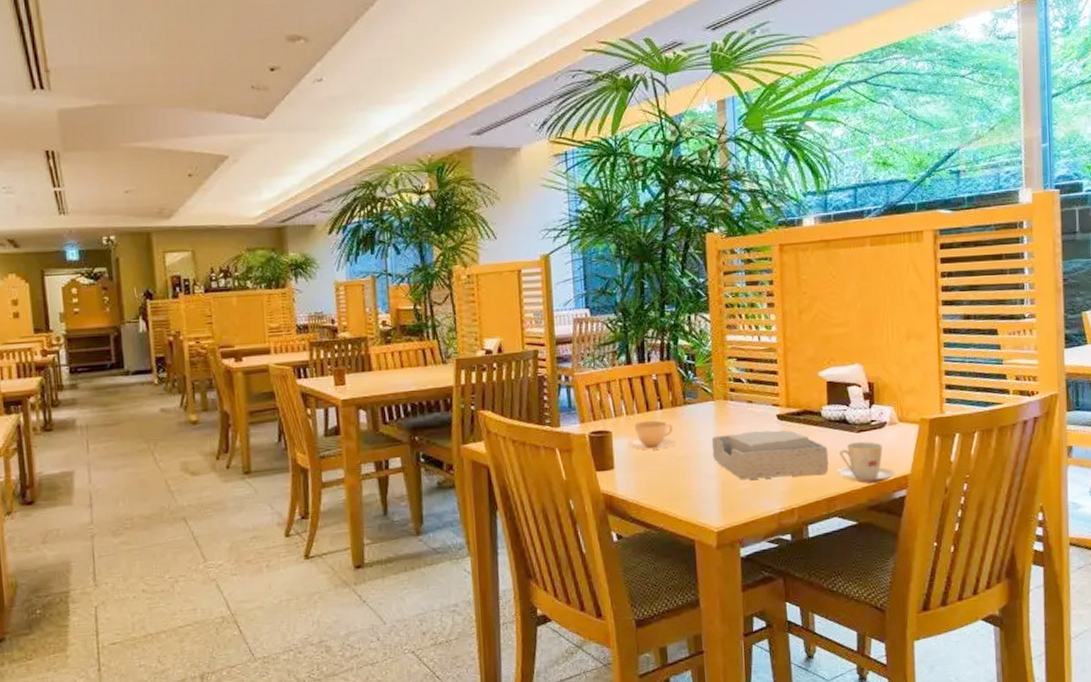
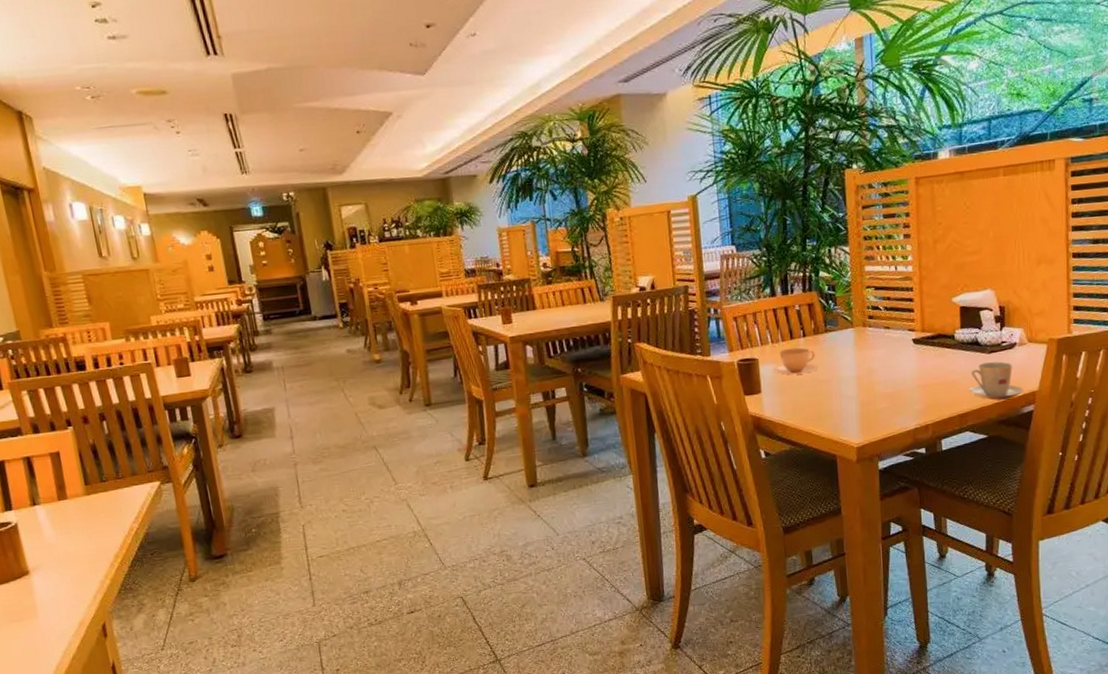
napkin holder: present [711,429,829,480] -> none [851,352,961,400]

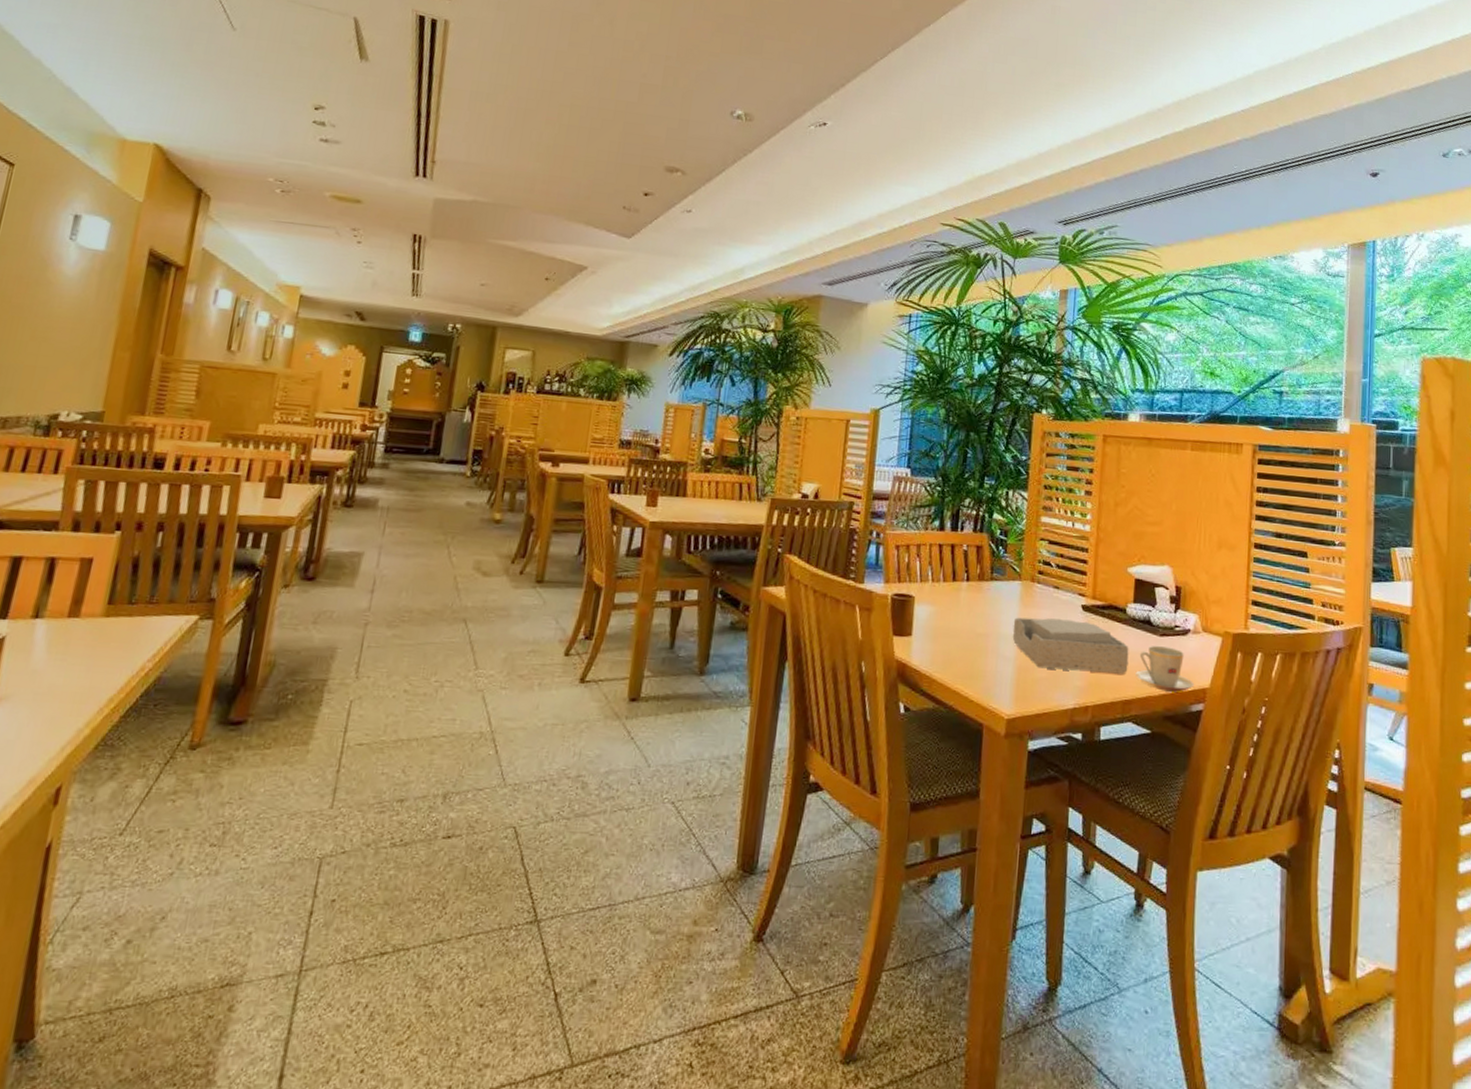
teacup: present [774,347,818,375] -> none [930,590,978,623]
napkin holder: none [851,352,961,400] -> present [1012,617,1129,674]

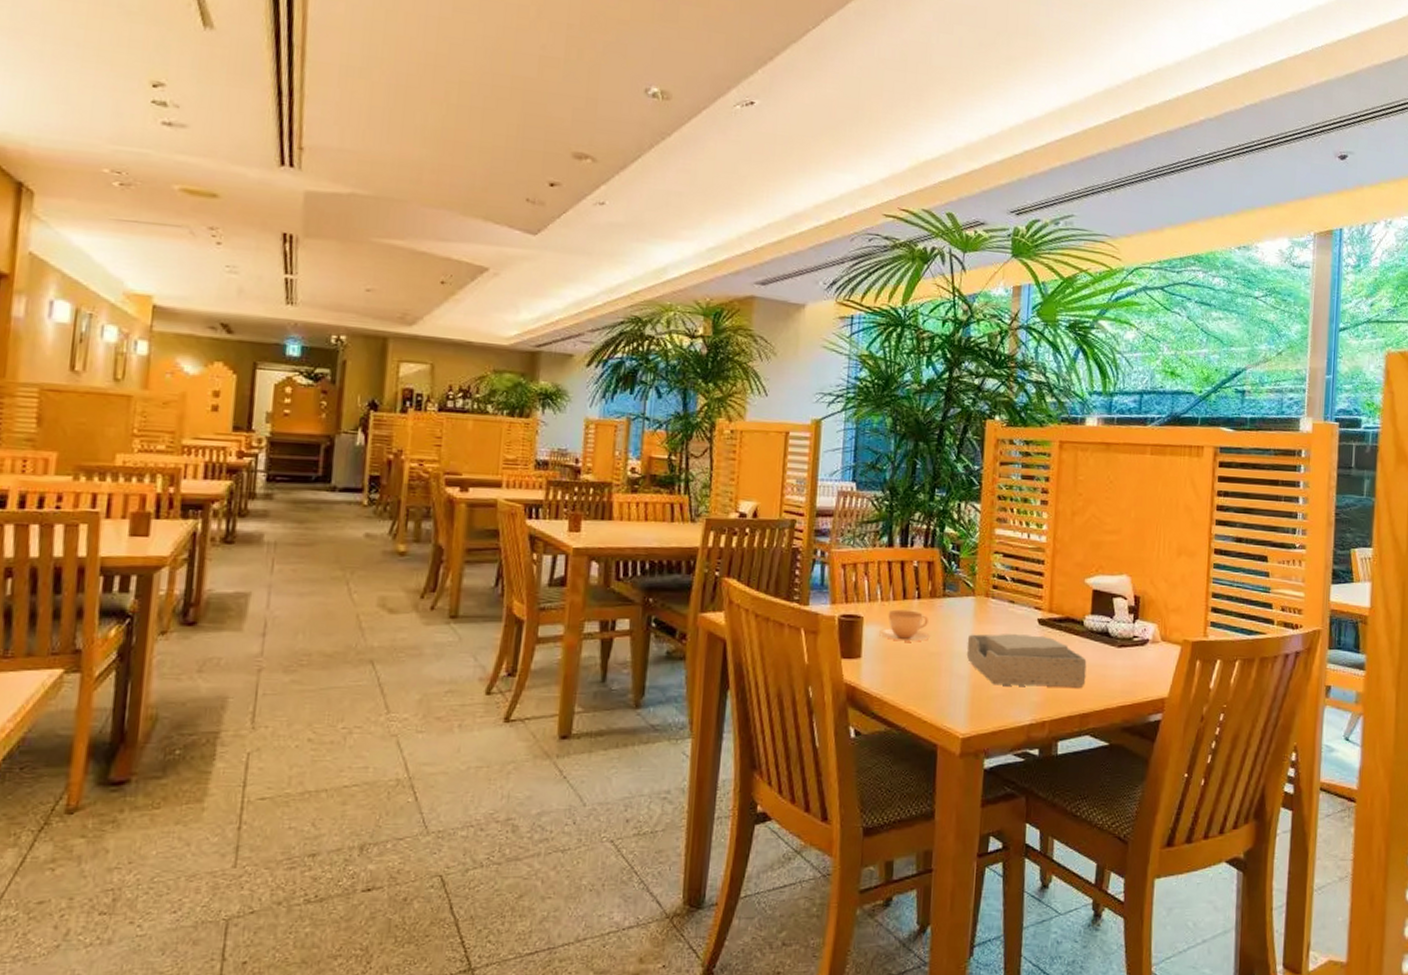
teacup: none [930,590,978,623] -> present [879,609,930,642]
teacup: present [1135,645,1195,692] -> none [1093,656,1154,703]

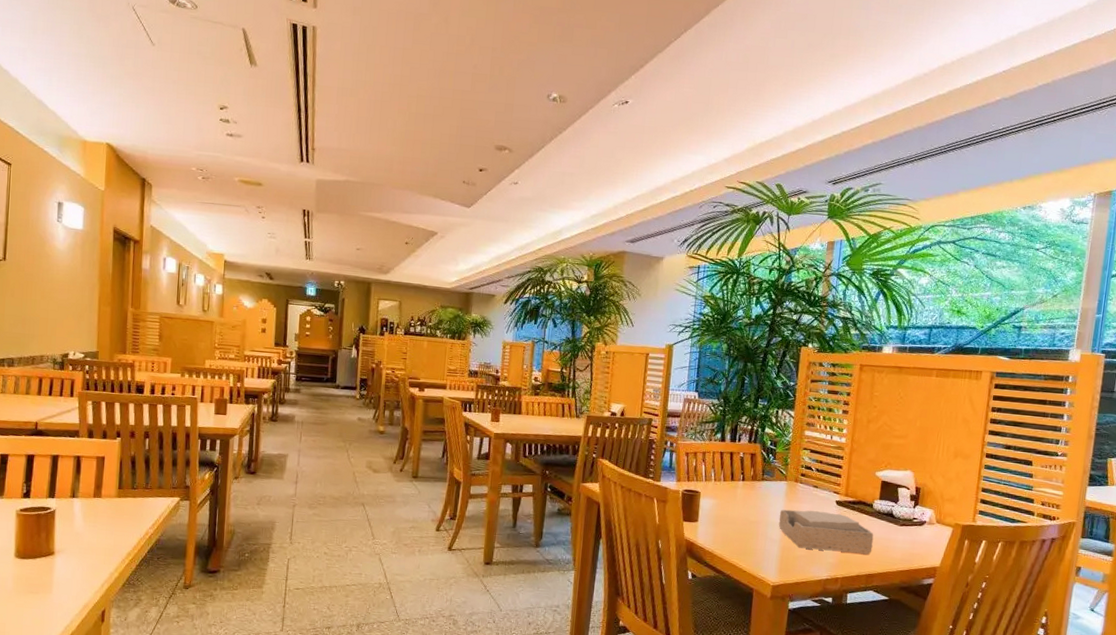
teacup: present [879,609,930,642] -> none [712,488,751,513]

